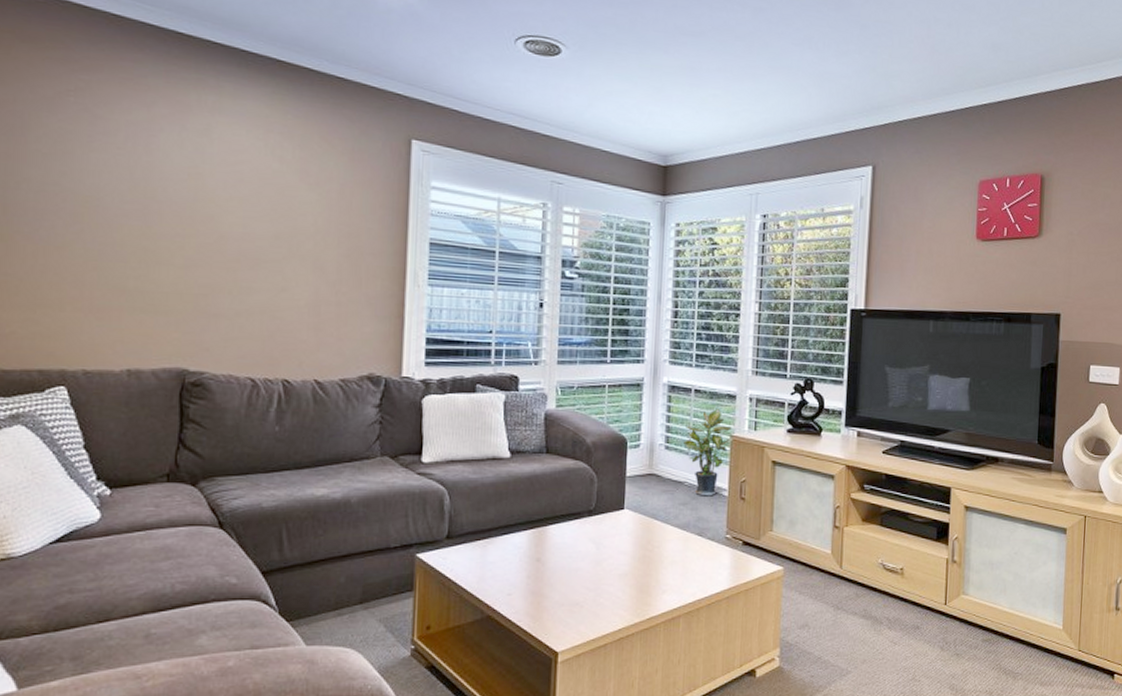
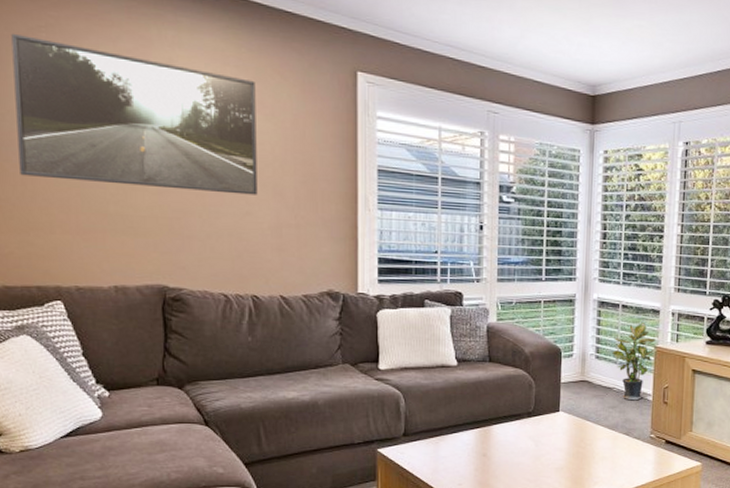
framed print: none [31,97,300,270] -> present [11,33,258,195]

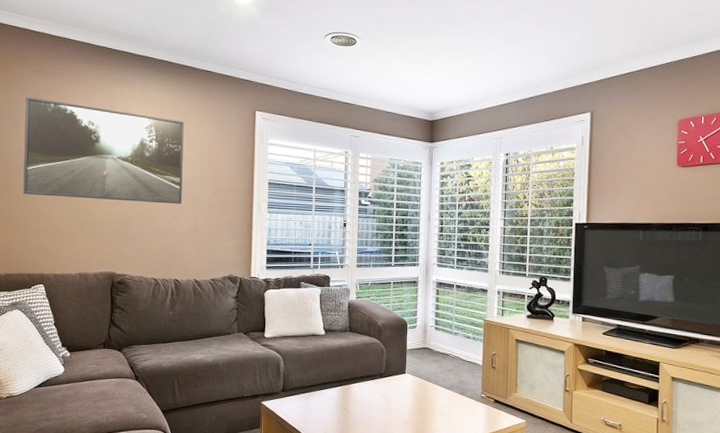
potted plant: present [612,321,656,401] -> none [448,299,485,365]

